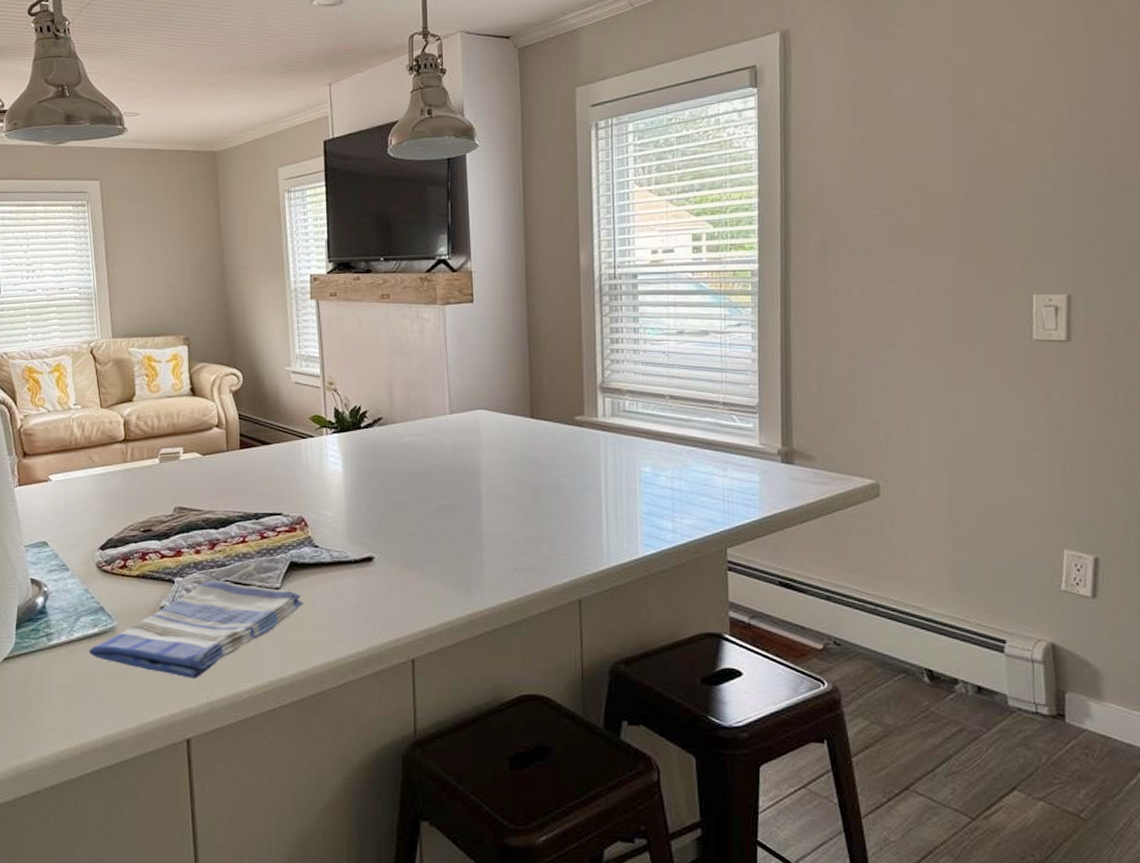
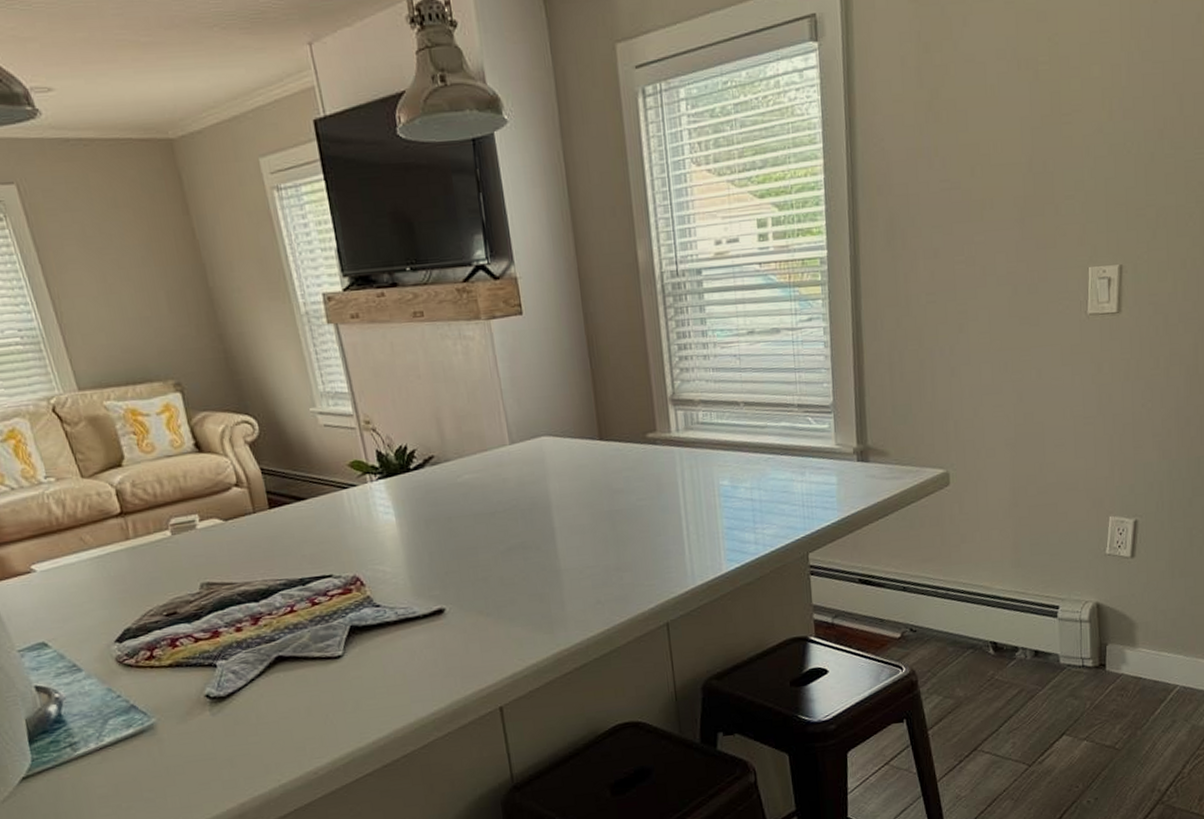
dish towel: present [89,580,304,679] -> none [126,656,374,764]

